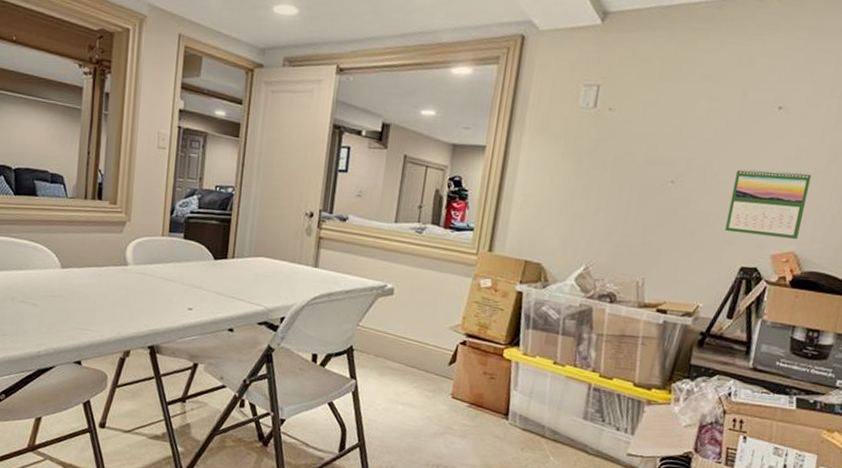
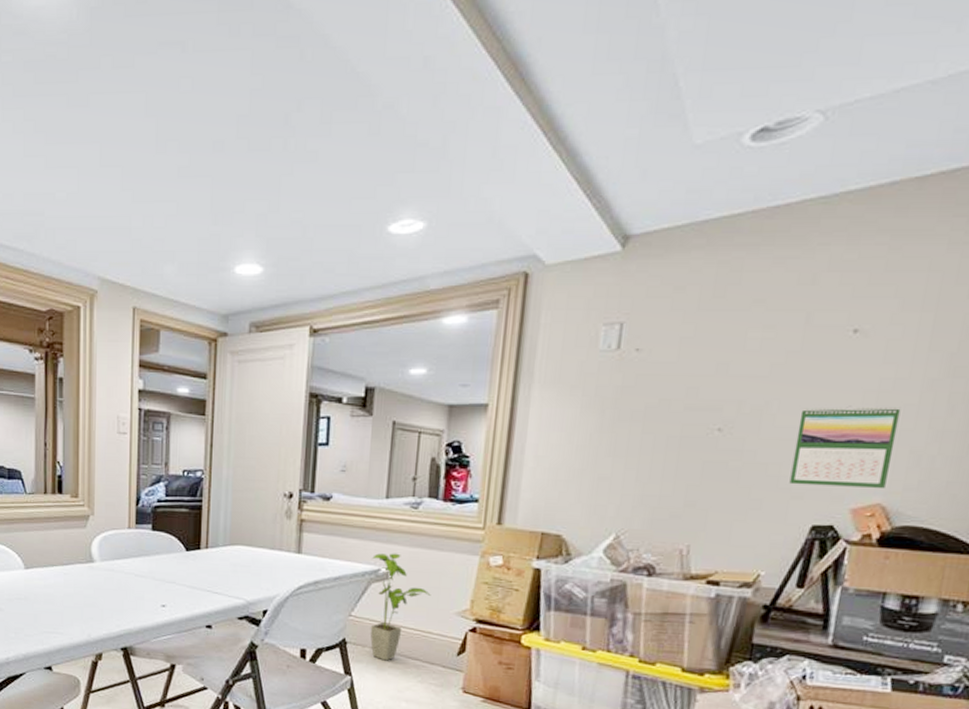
house plant: none [374,271,429,368] -> present [370,553,431,661]

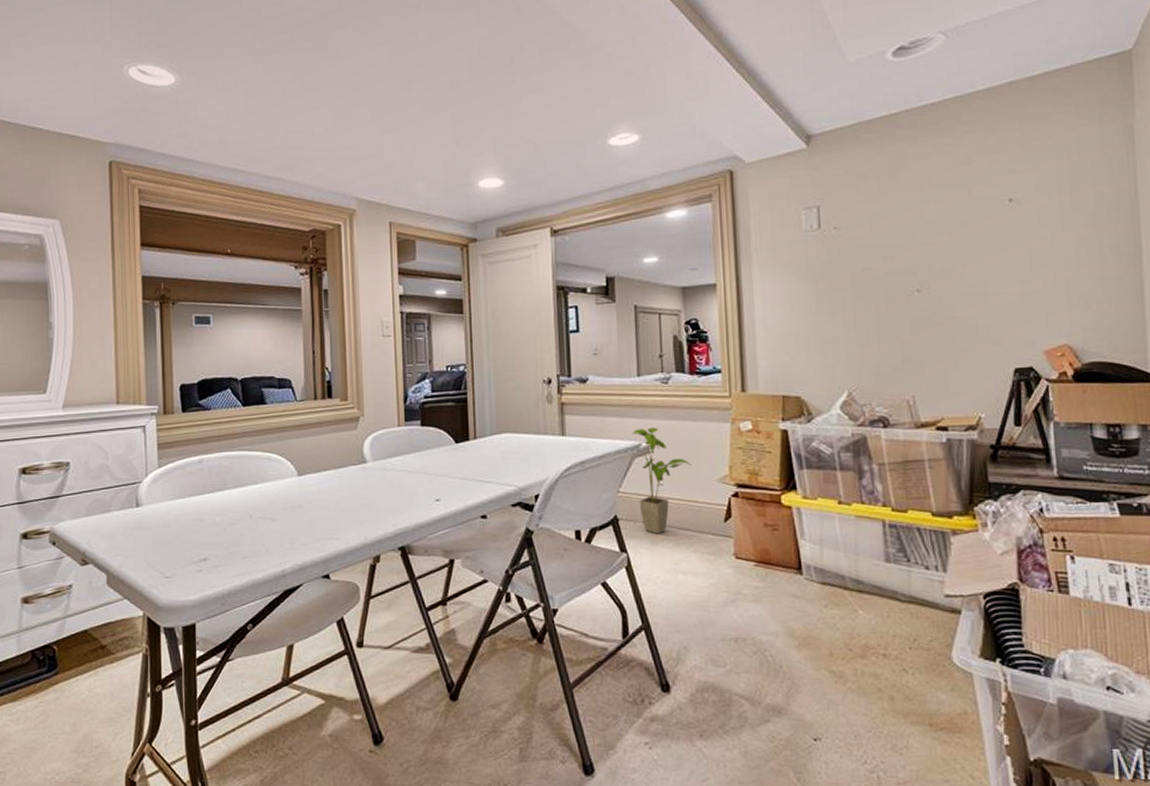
calendar: present [789,405,901,488] -> none [982,260,1067,334]

